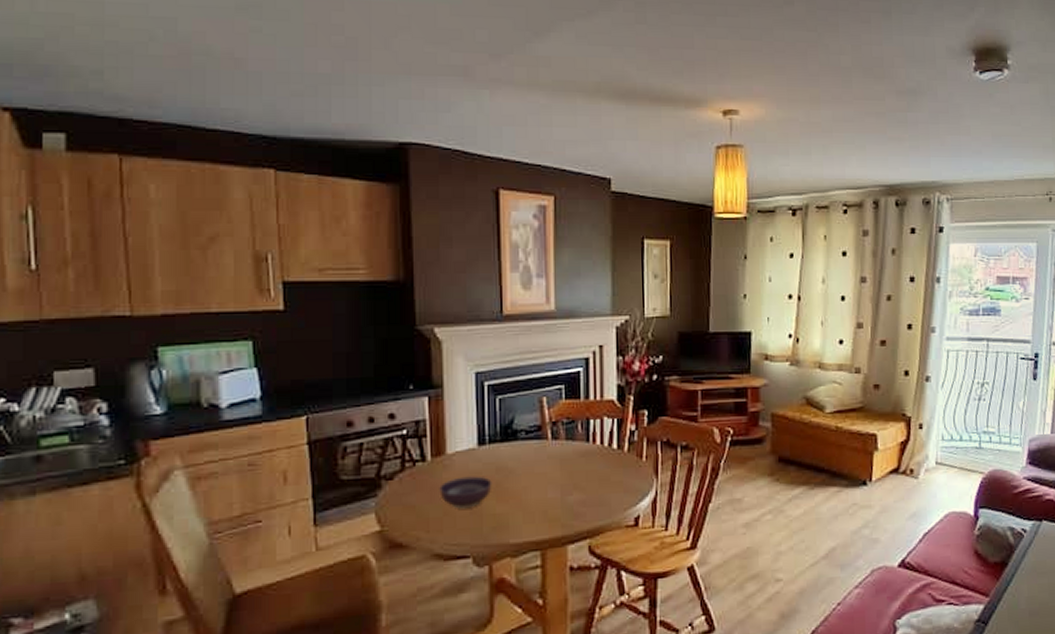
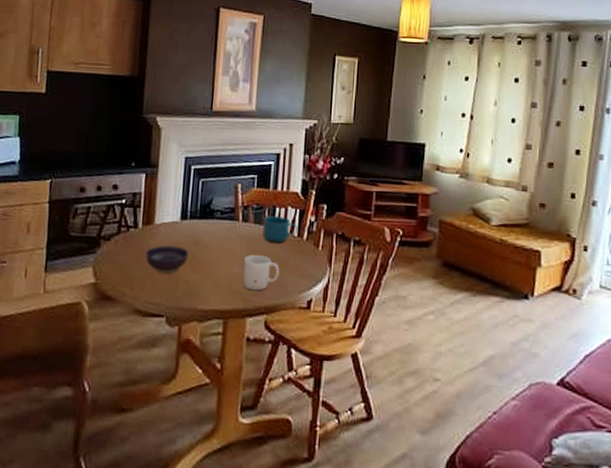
mug: none [559,474,600,515] -> present [243,254,280,291]
cup: none [577,429,618,459] -> present [262,216,298,243]

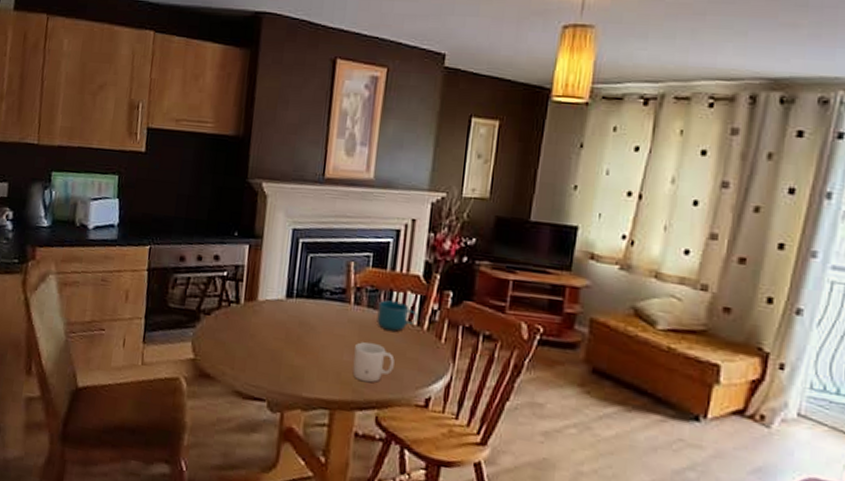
bowl: present [145,245,189,273] -> none [247,324,294,355]

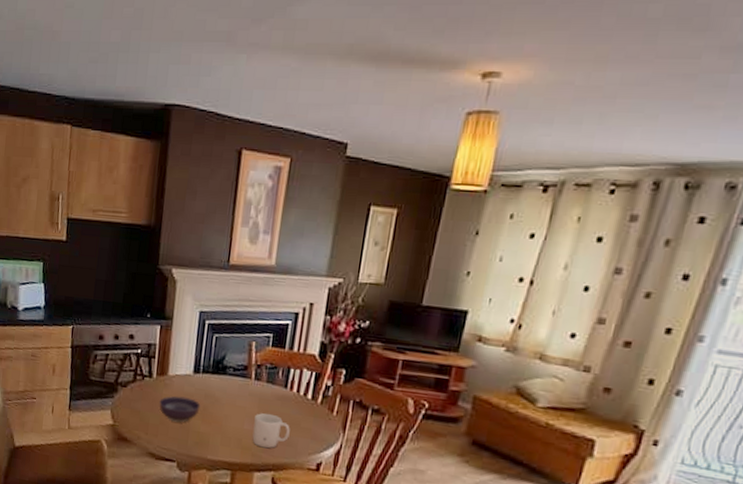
bowl: none [247,324,294,355] -> present [159,396,201,422]
cup: present [377,300,418,332] -> none [275,376,313,405]

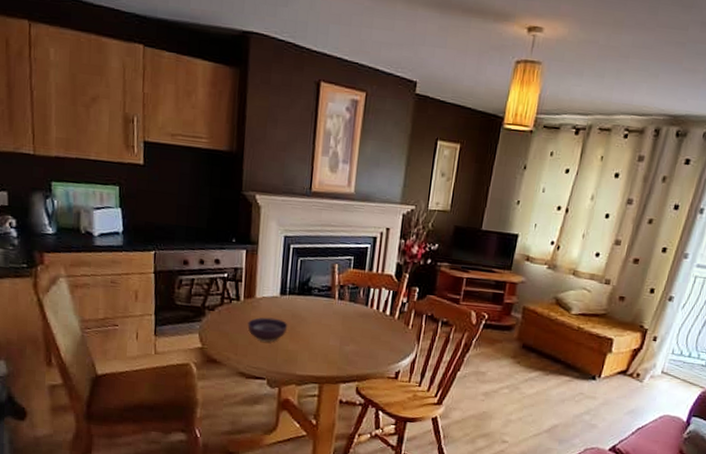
mug: present [252,413,290,449] -> none [337,329,372,362]

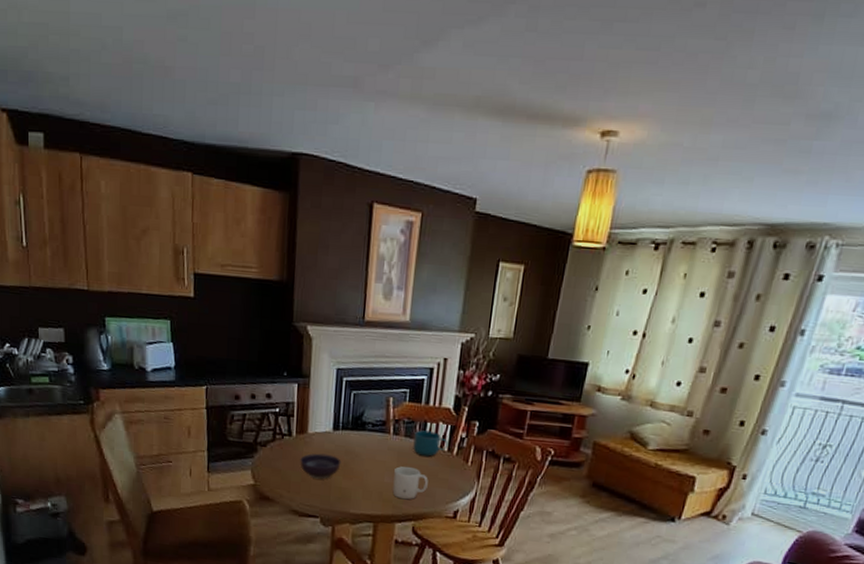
mug: none [337,329,372,362] -> present [392,466,428,500]
cup: none [357,295,391,321] -> present [413,430,449,457]

